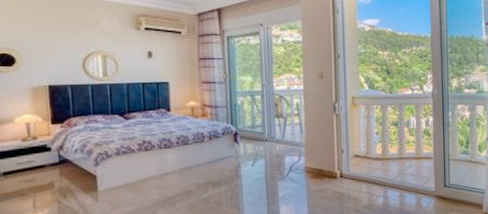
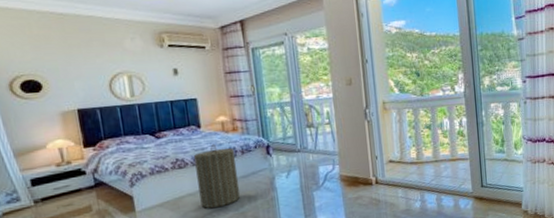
laundry hamper: none [160,128,205,193] -> present [193,144,241,209]

